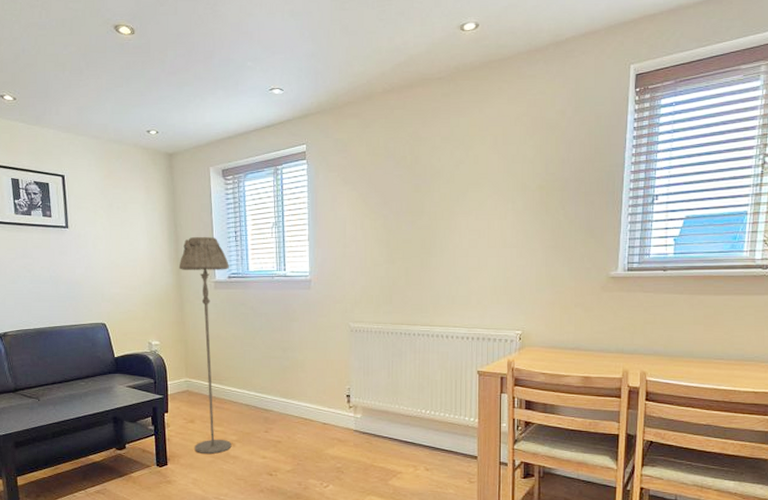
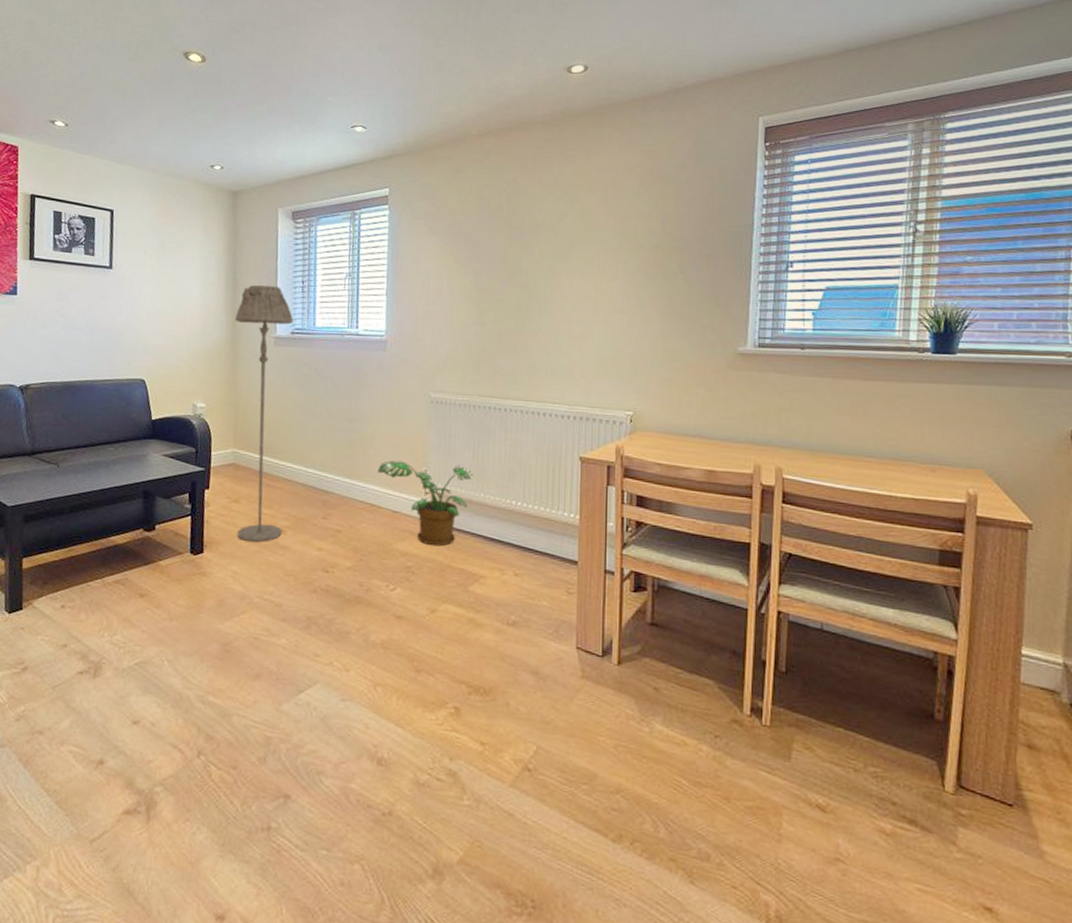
potted plant: none [308,381,389,450] -> present [377,460,473,546]

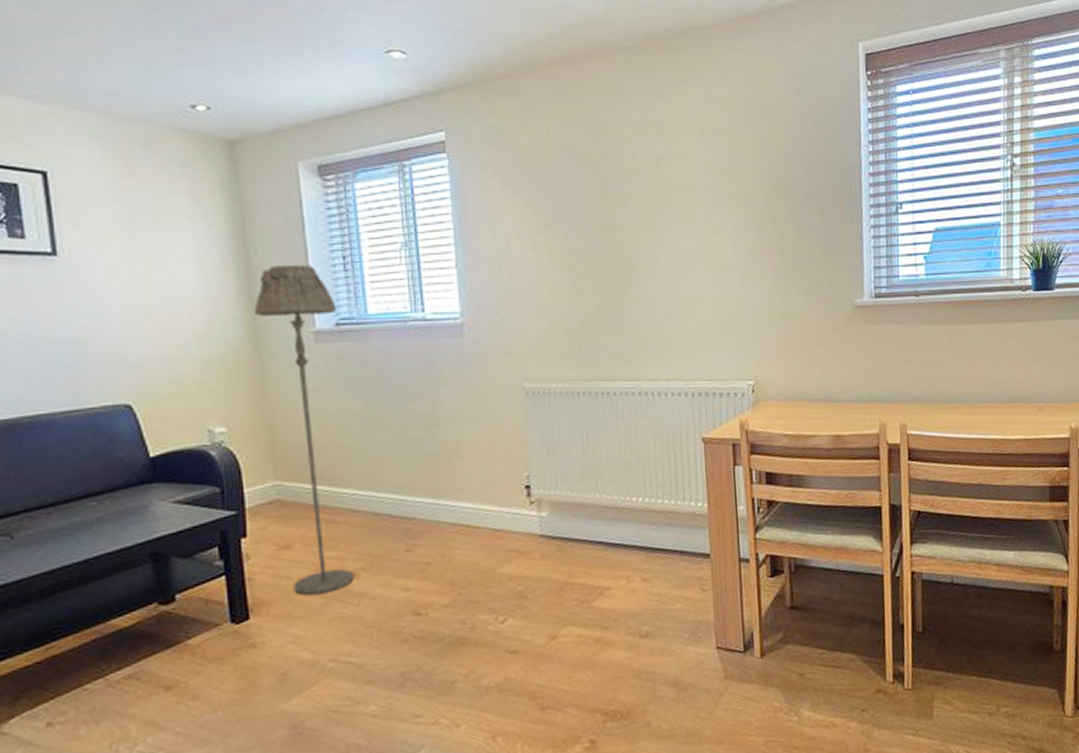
potted plant: present [377,460,473,546] -> none [469,464,585,563]

